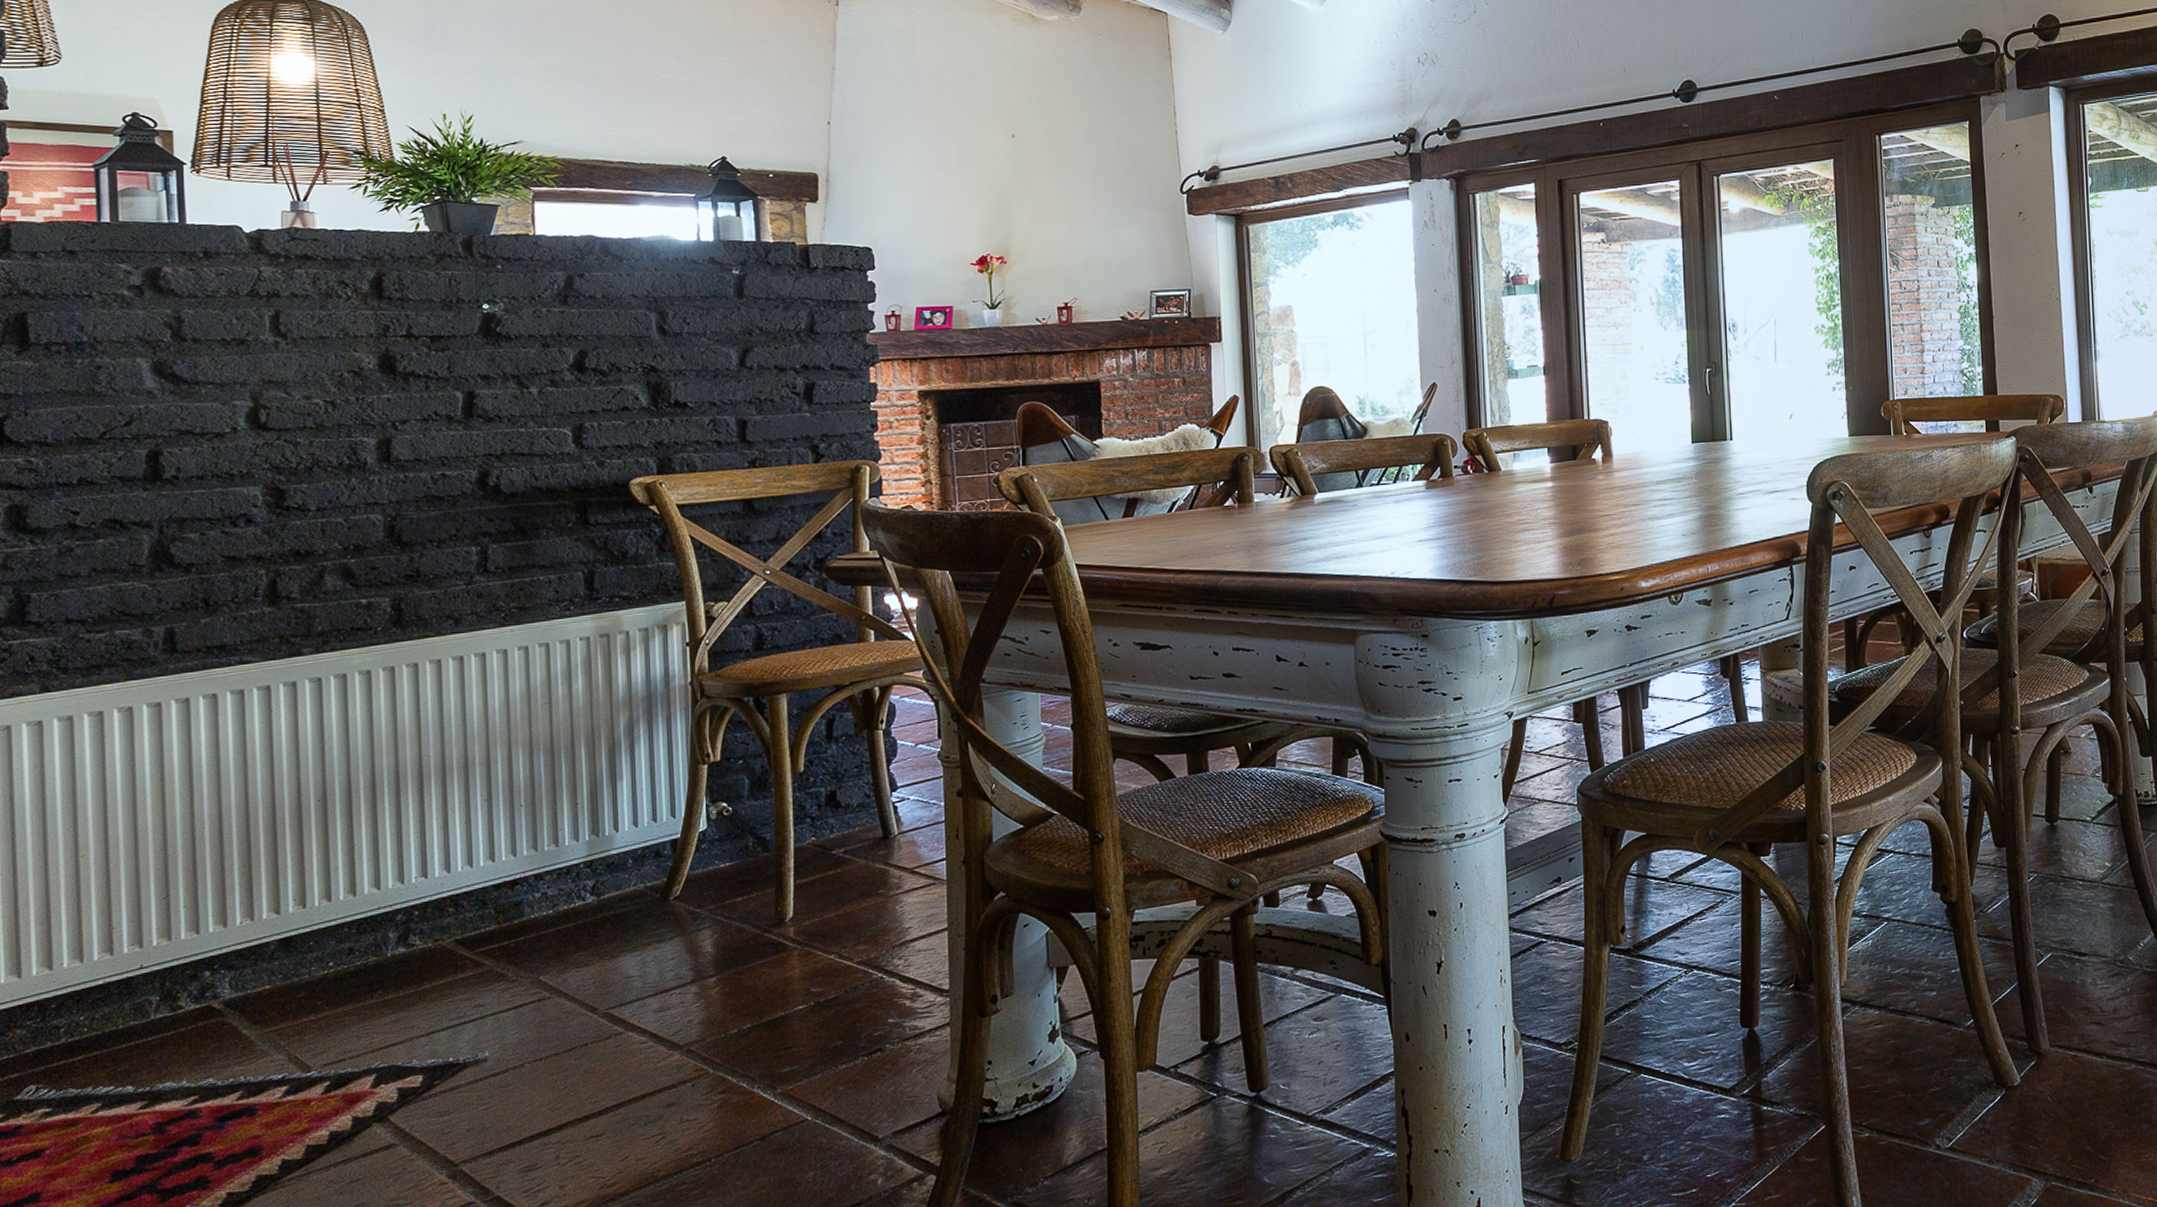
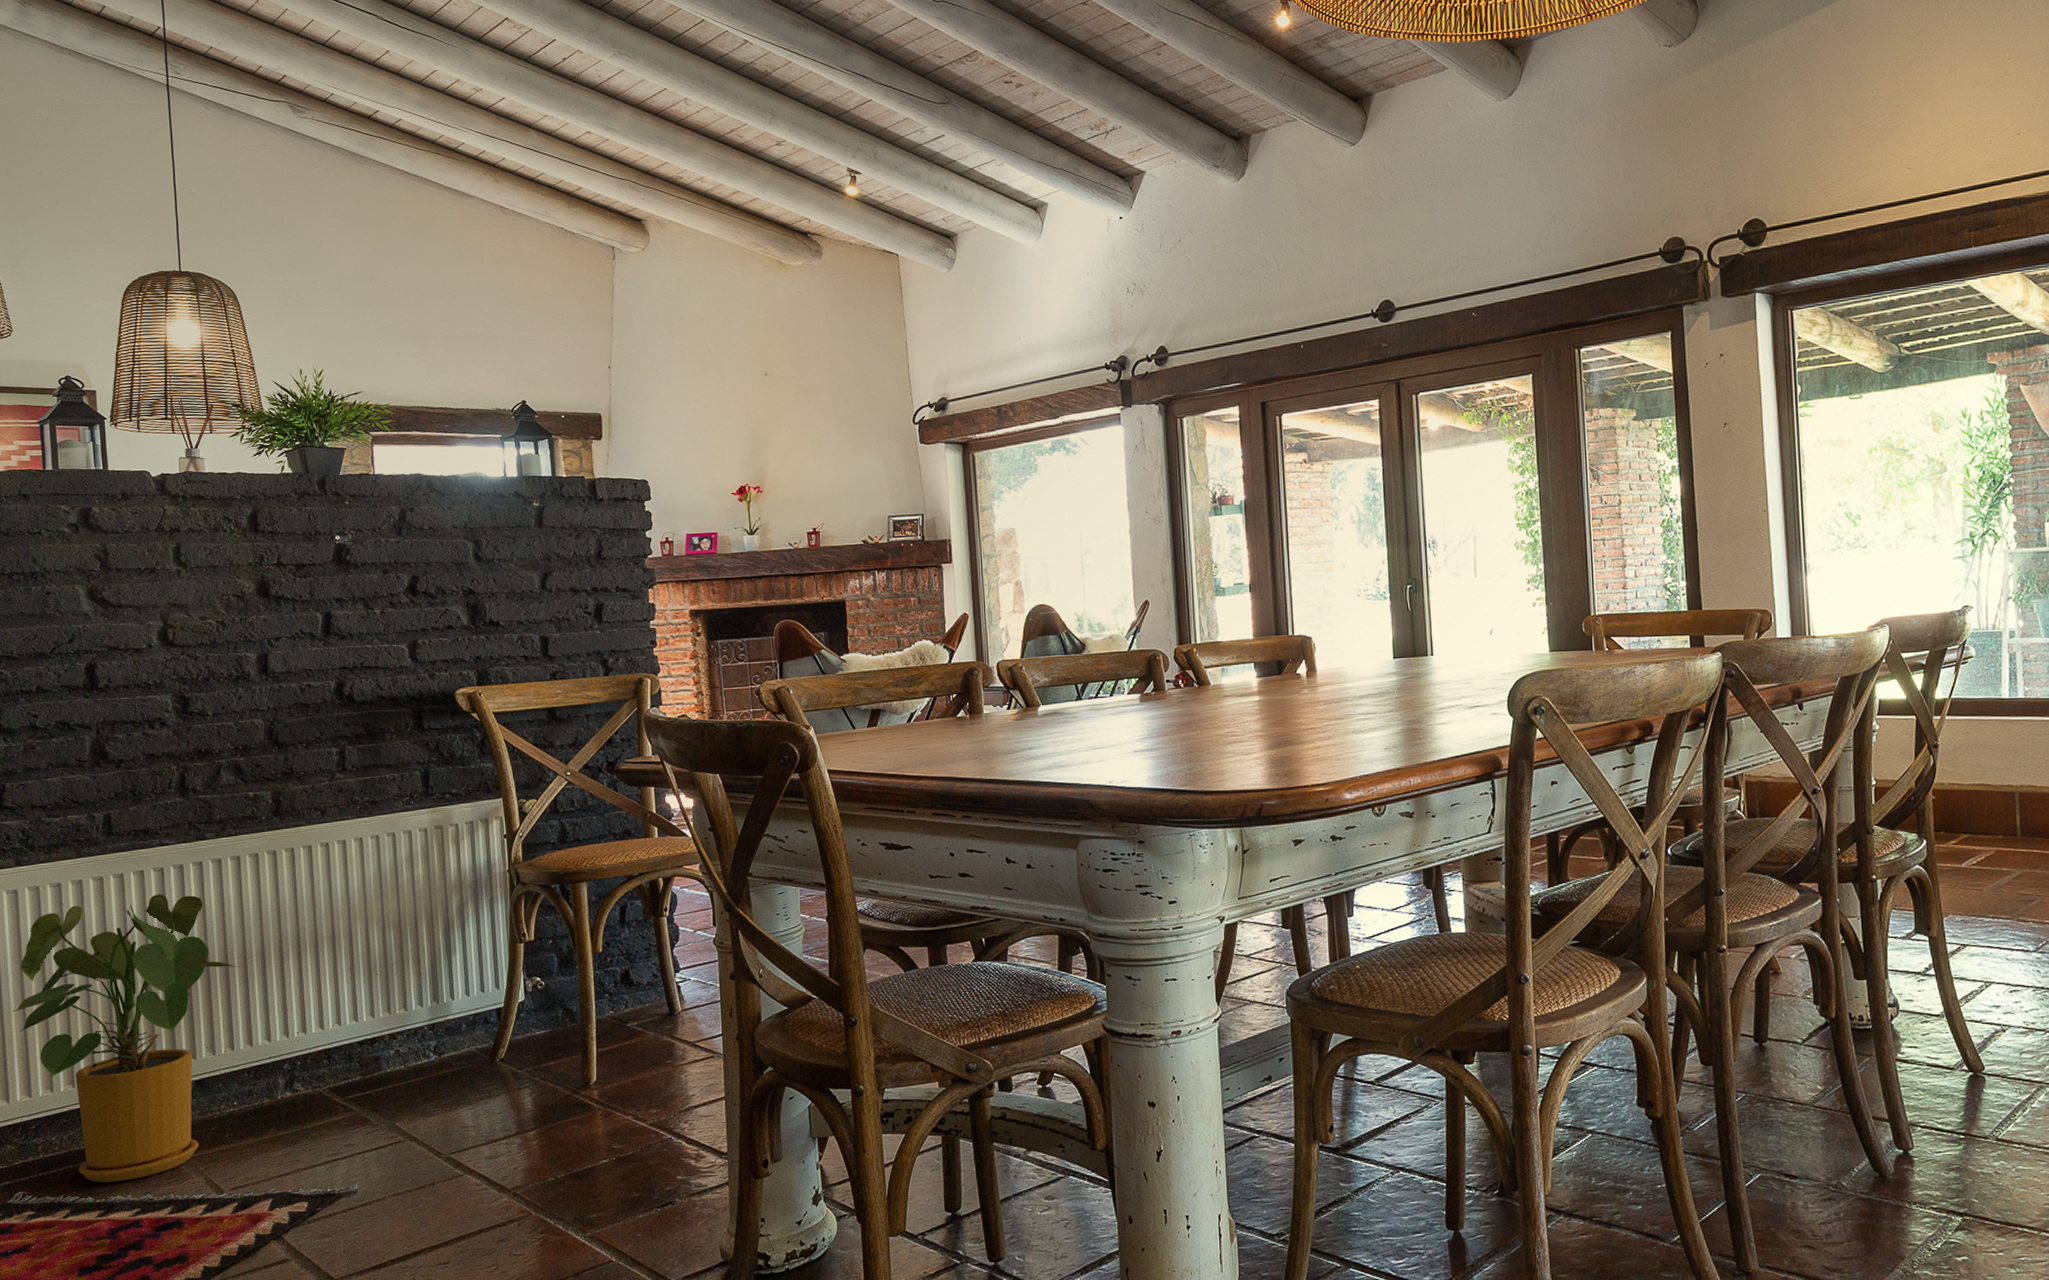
house plant: none [29,721,347,1068] -> present [12,894,243,1182]

